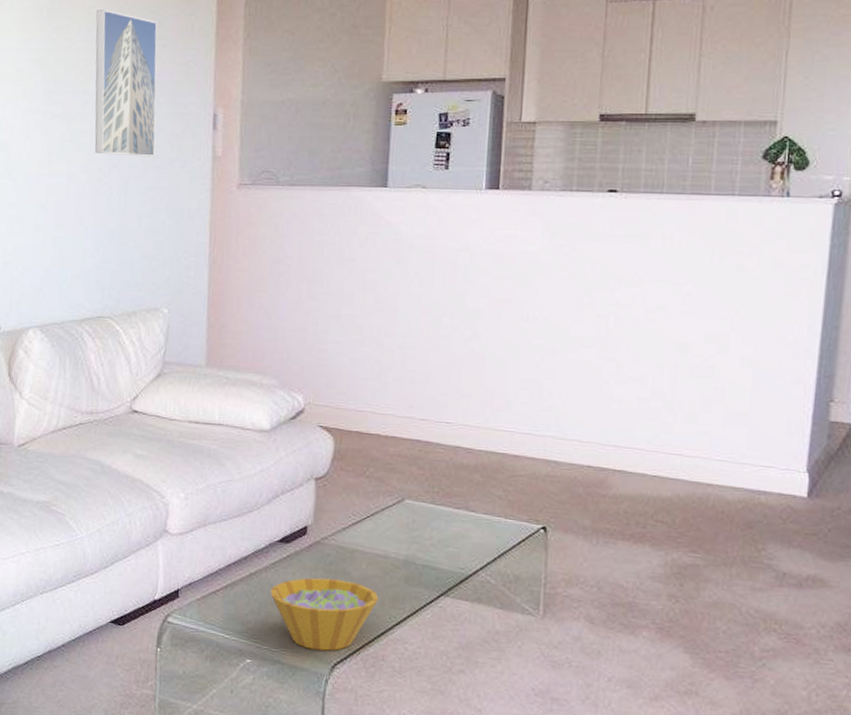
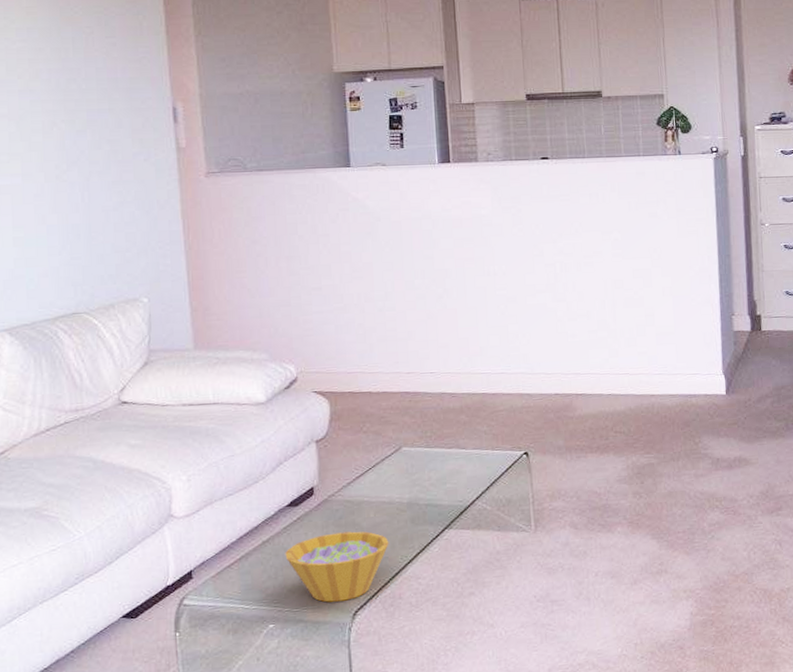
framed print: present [94,10,158,157] -> none [36,10,116,153]

